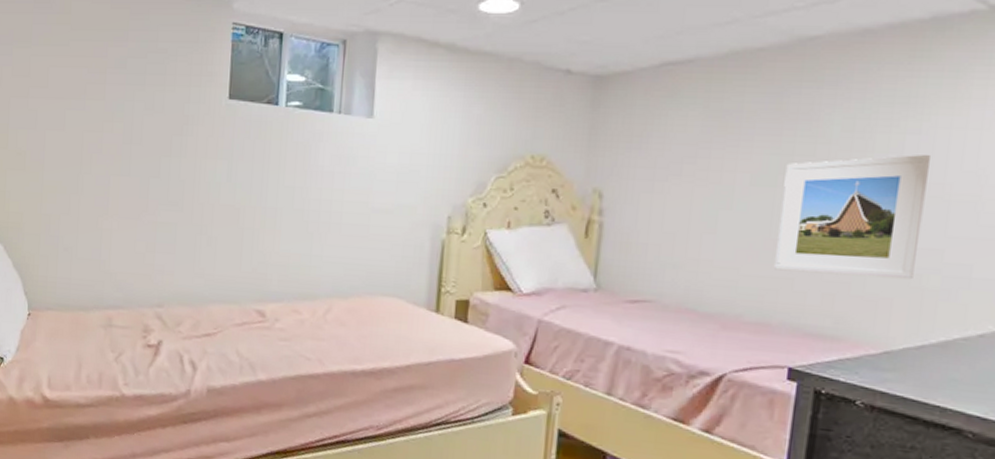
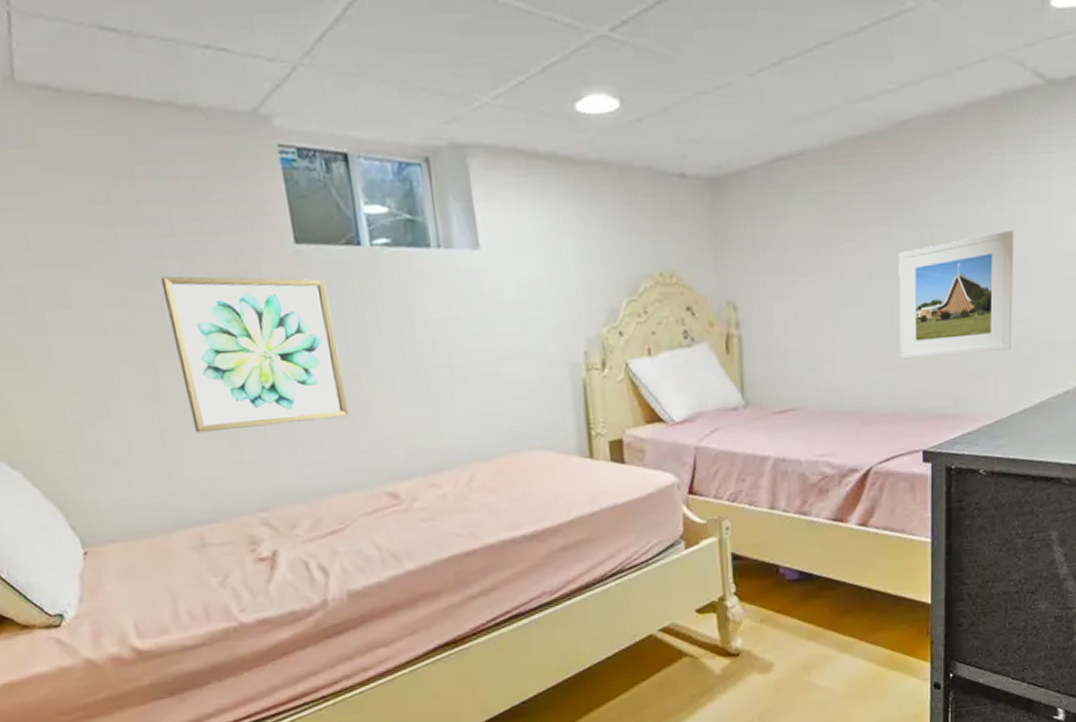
wall art: none [125,114,245,242] -> present [160,276,350,433]

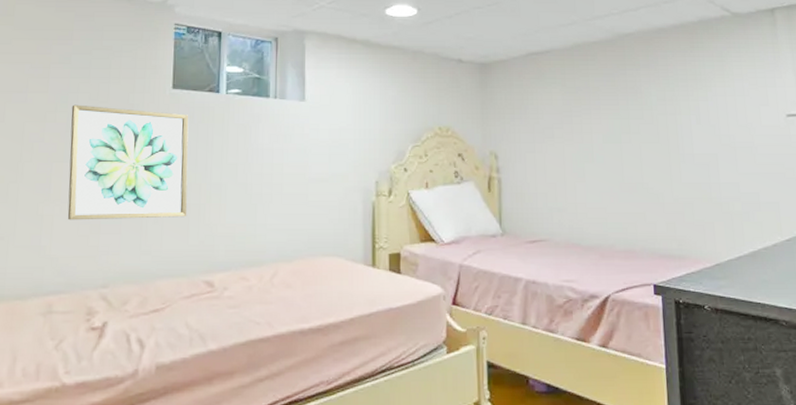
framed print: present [898,229,1015,360] -> none [625,114,724,207]

